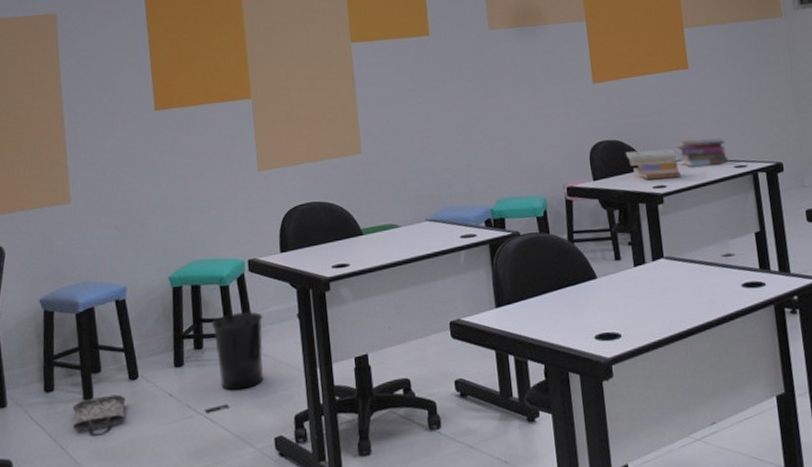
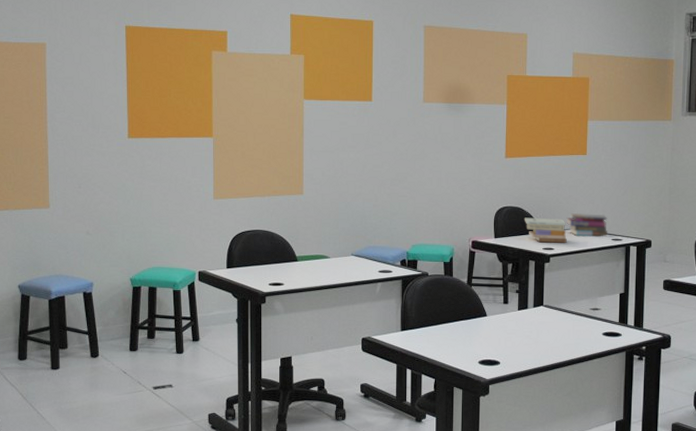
tote bag: present [72,394,125,436] -> none [40,367,86,398]
waste bin: present [211,311,265,391] -> none [163,312,207,375]

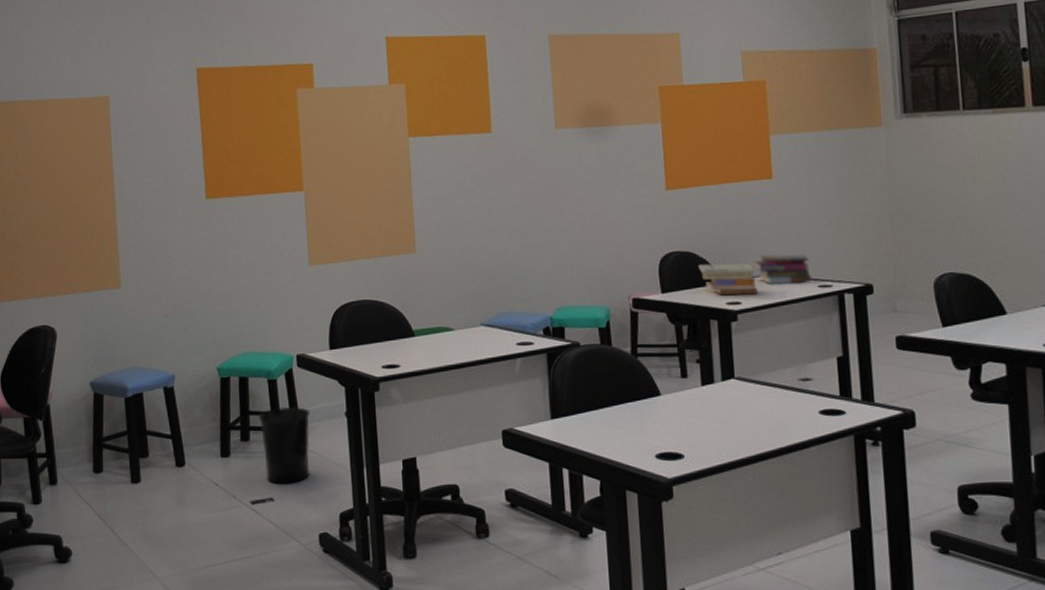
waste bin: none [163,312,207,375] -> present [258,406,311,485]

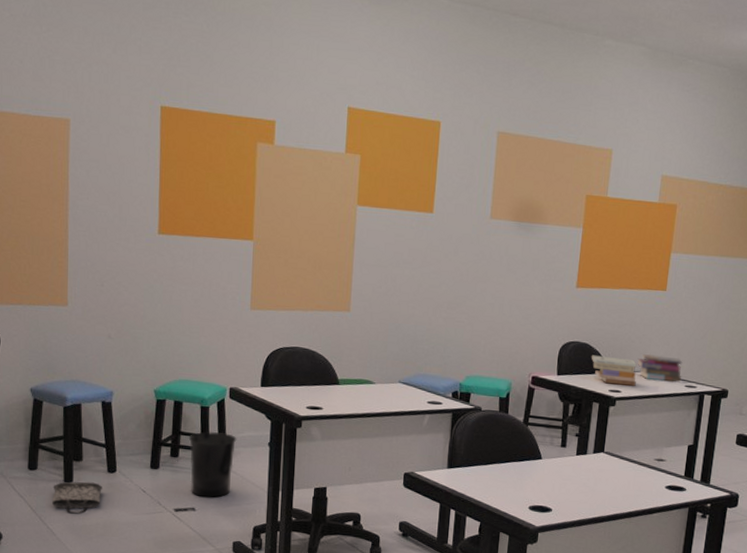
tote bag: none [120,480,172,519] -> present [51,481,102,514]

